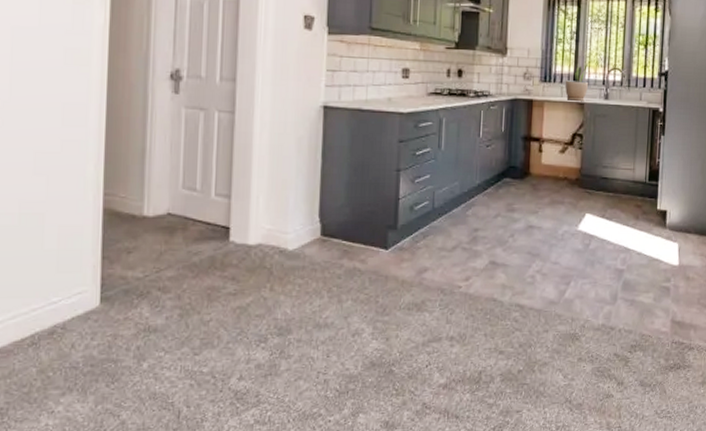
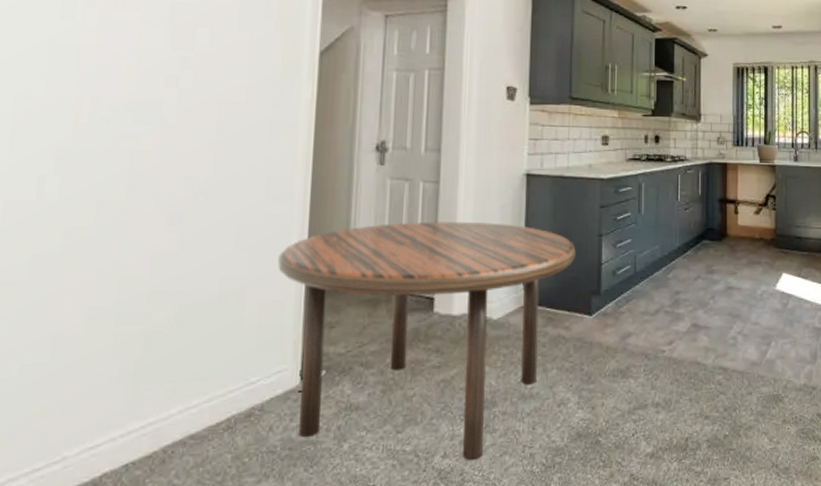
dining table: none [75,151,373,383] -> present [278,221,576,460]

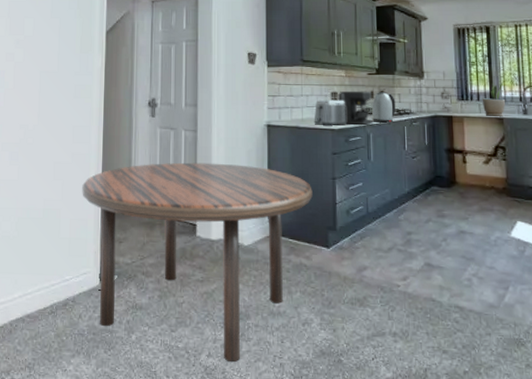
toaster: none [581,144,618,175] -> present [314,99,347,126]
coffee maker: none [609,134,646,173] -> present [338,91,373,125]
kettle: none [645,135,671,171] -> present [372,91,396,123]

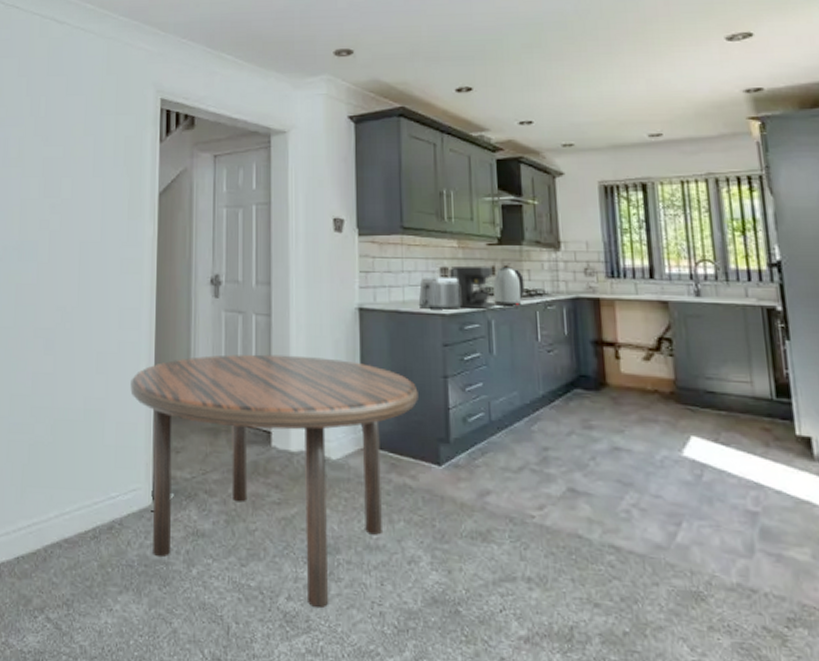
potted plant: present [482,81,506,116] -> none [638,253,671,299]

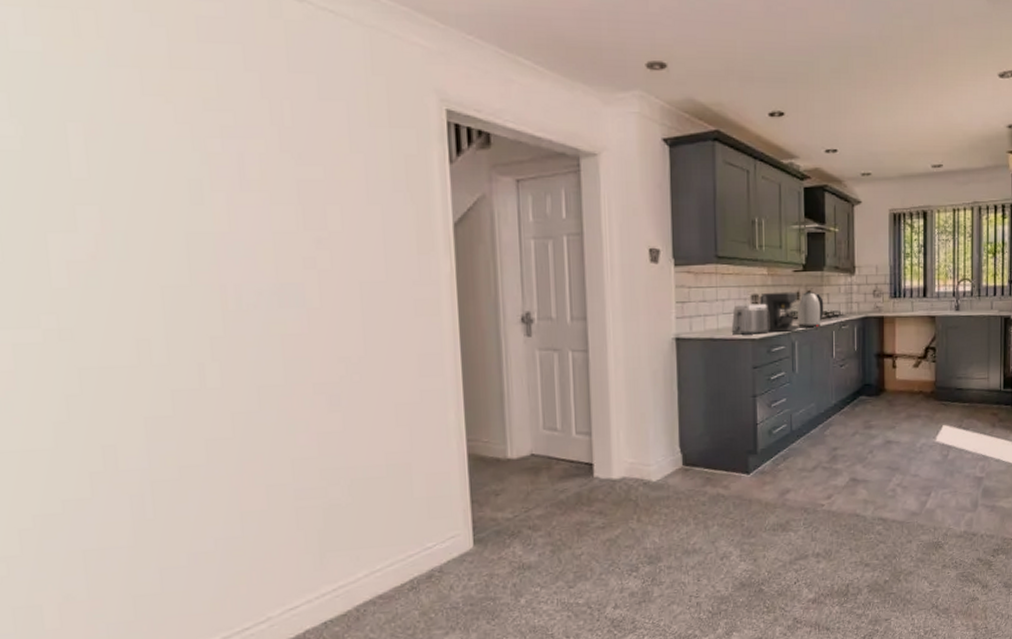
dining table: present [130,354,418,608] -> none [438,388,731,610]

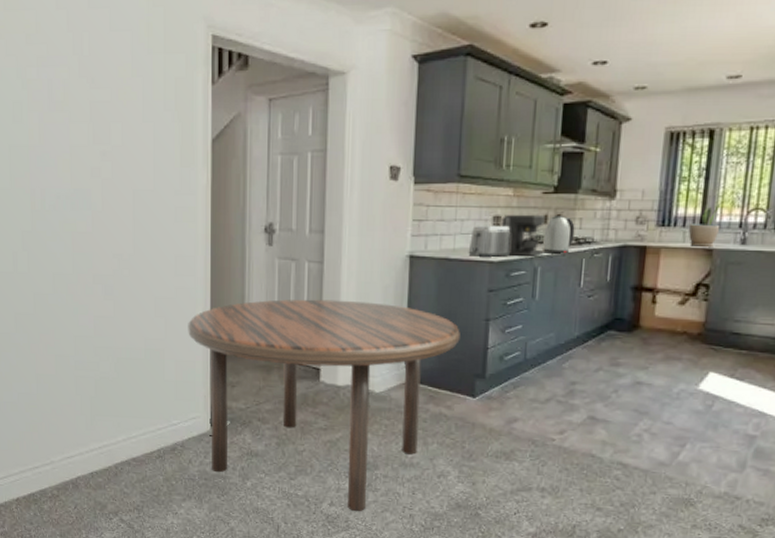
dining table: none [438,388,731,610] -> present [188,299,460,511]
potted plant: none [915,274,939,314] -> present [688,202,722,247]

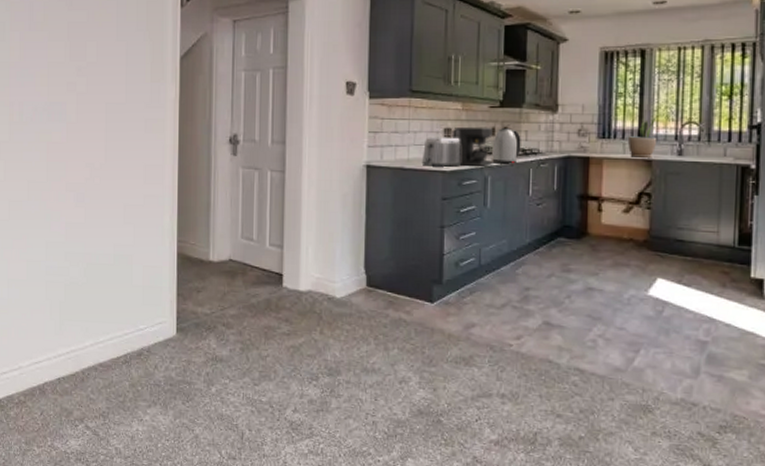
dining table: present [188,299,460,511] -> none [155,206,417,418]

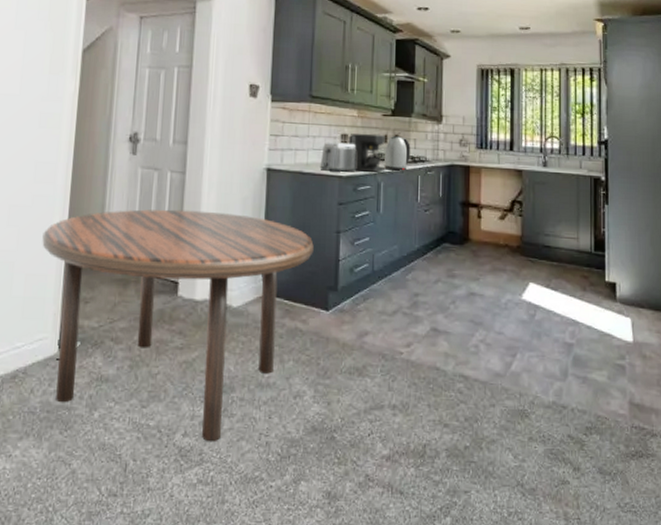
dining table: none [155,206,417,418] -> present [42,209,314,441]
potted plant: present [627,116,658,158] -> none [501,129,526,168]

